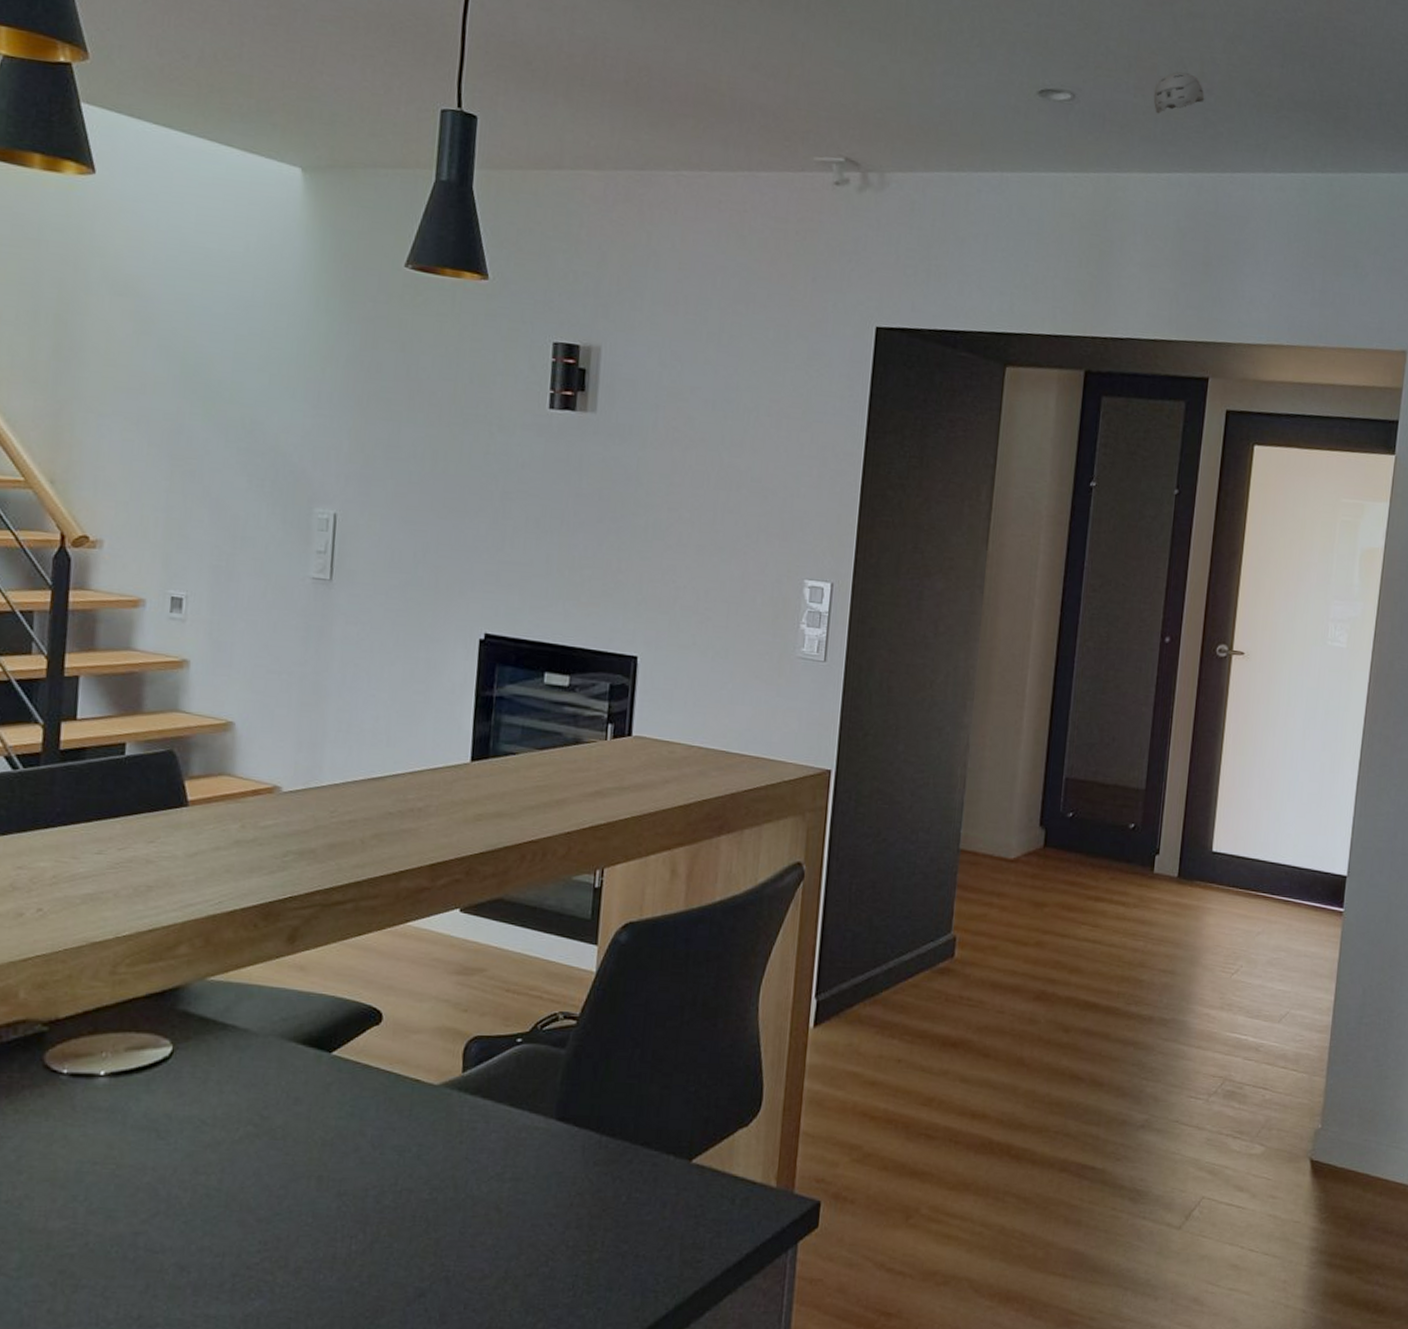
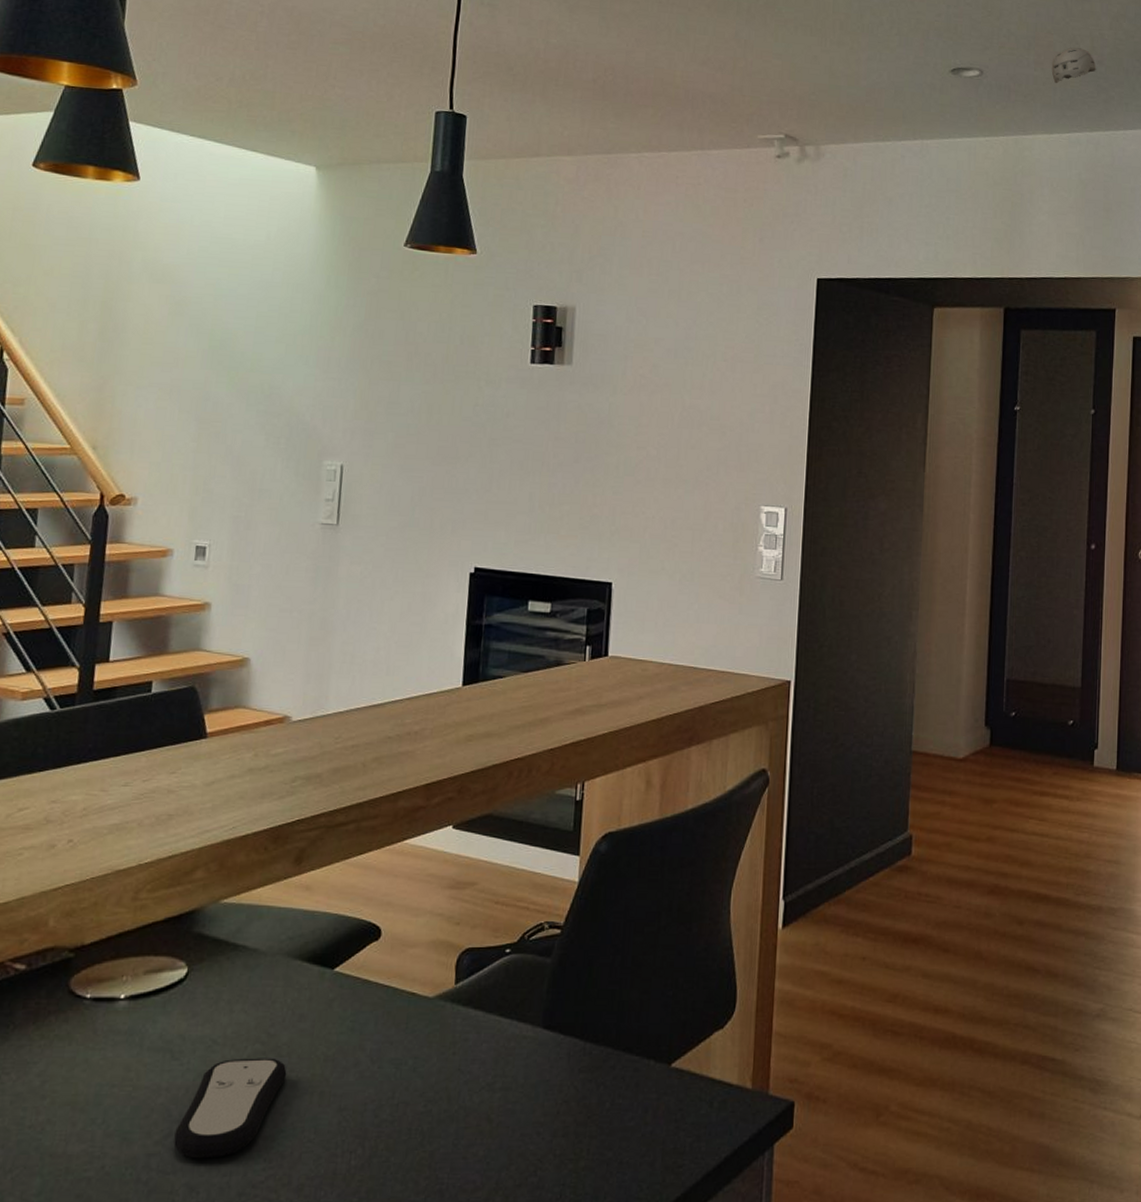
remote control: none [162,1140,282,1239] -> present [173,1058,287,1159]

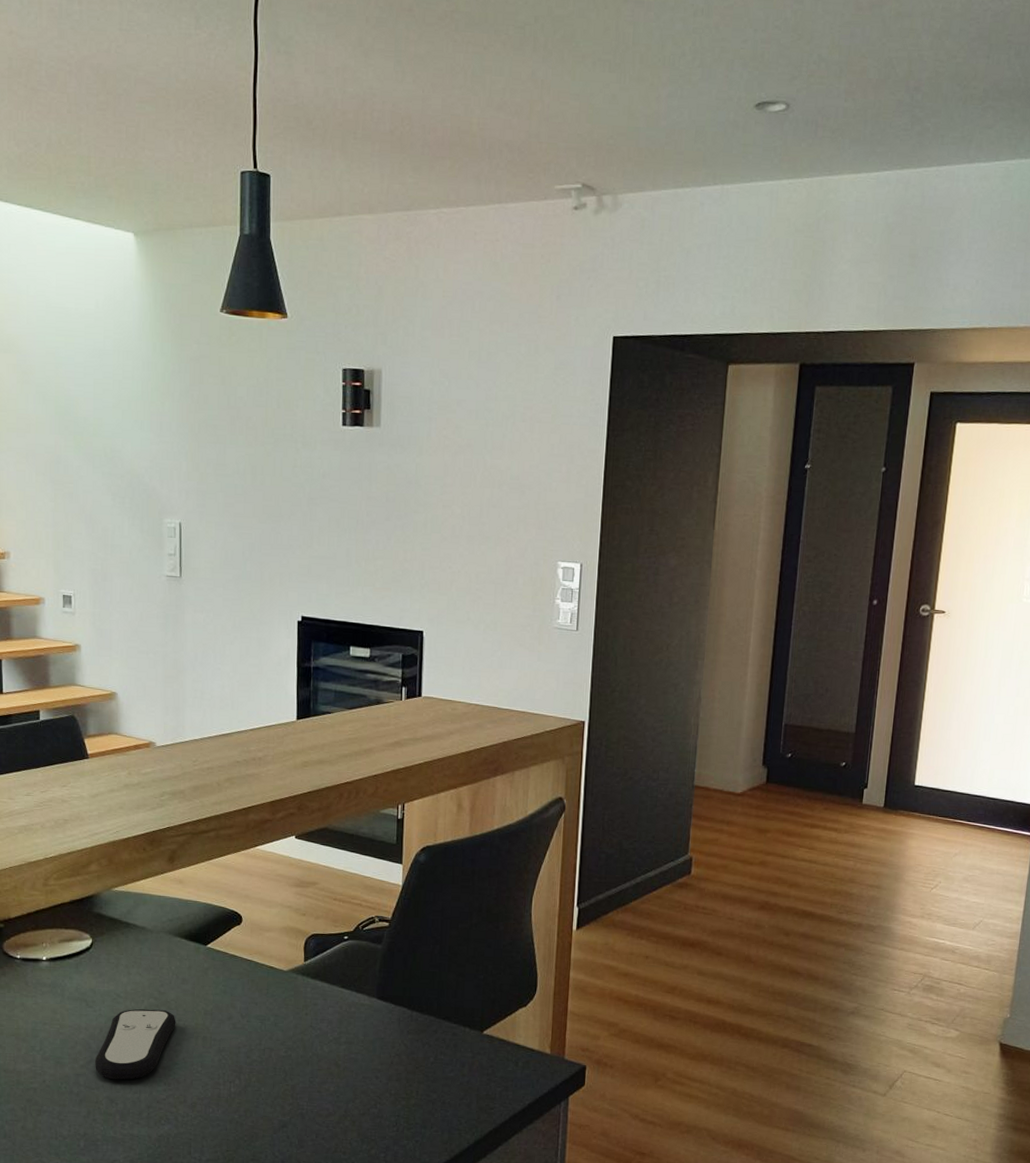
smoke detector: present [1051,47,1096,84] -> none [863,73,912,116]

